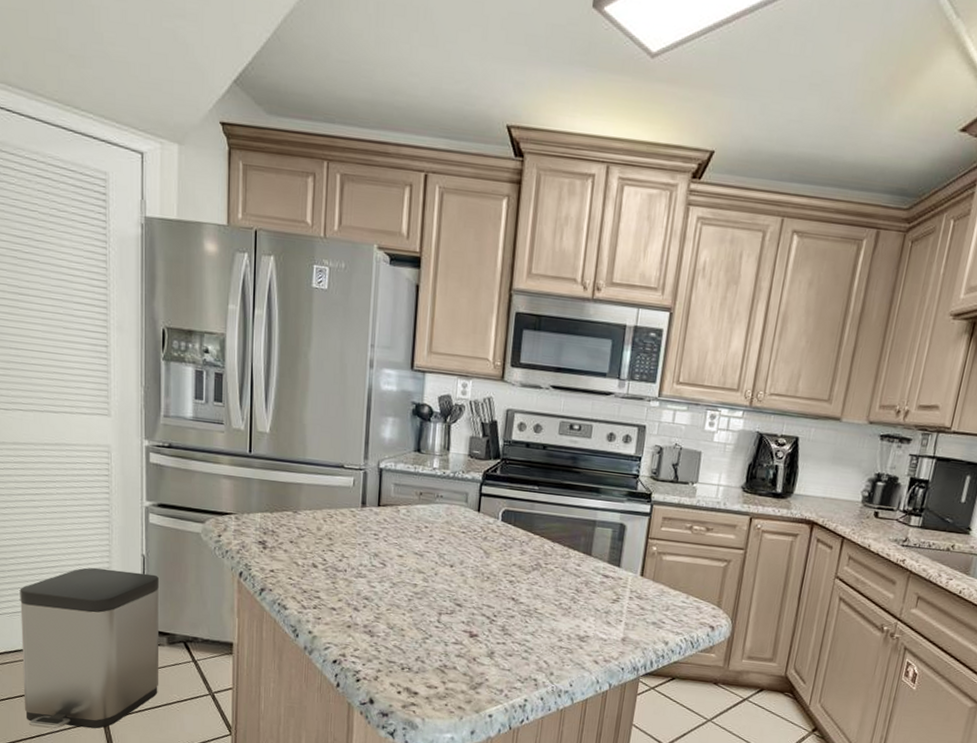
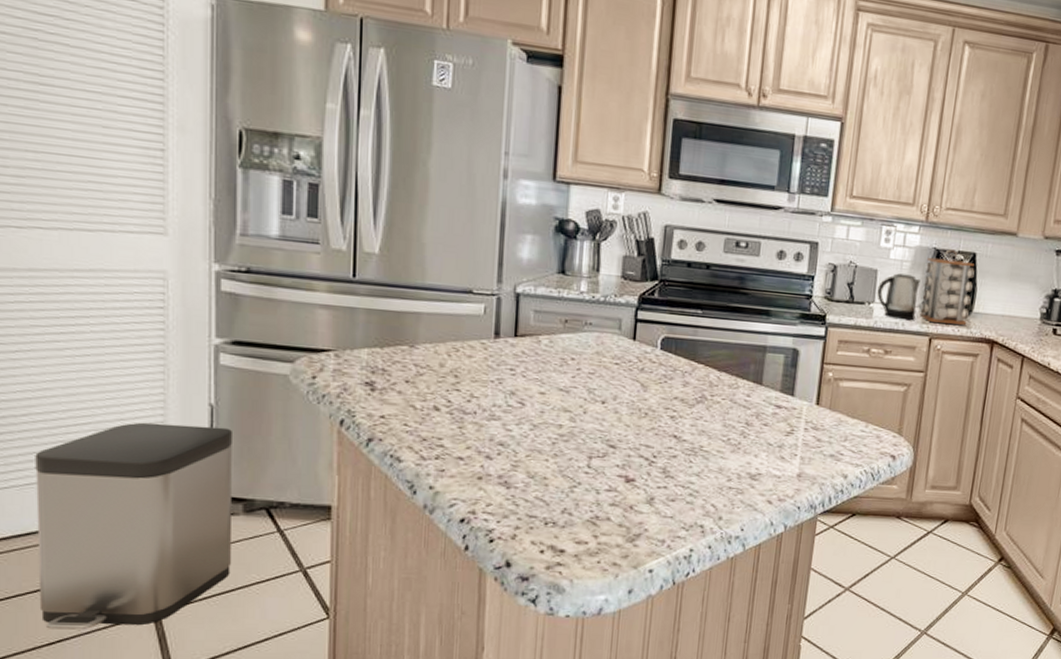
kettle: none [700,455,743,501] -> present [877,272,921,321]
spice rack: none [740,433,797,506] -> present [919,249,975,325]

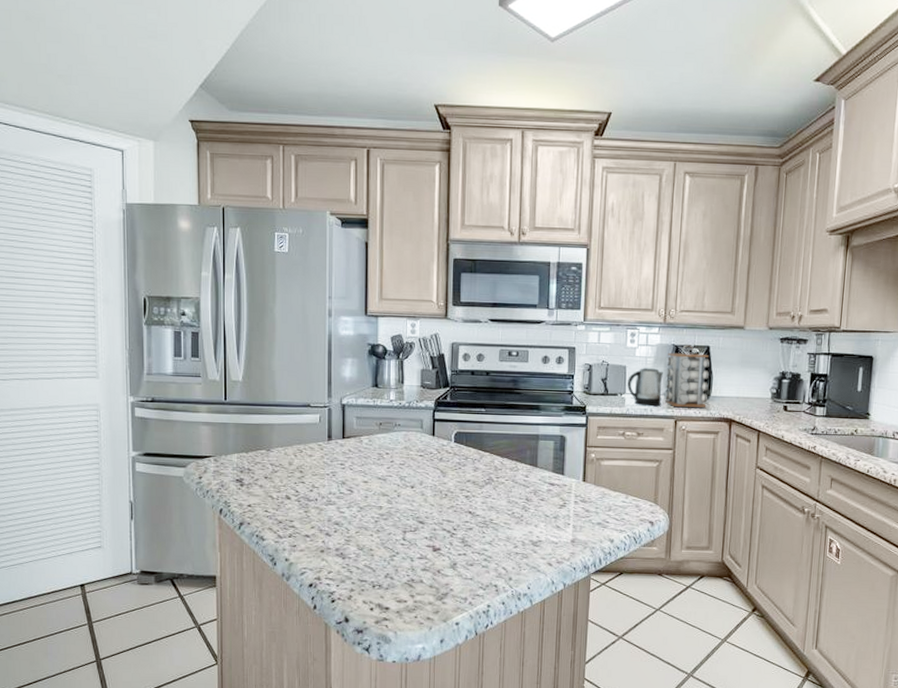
pedal bin: present [35,422,234,630] -> none [17,516,148,674]

